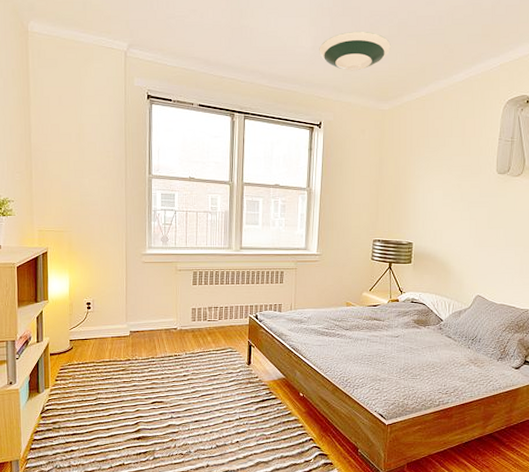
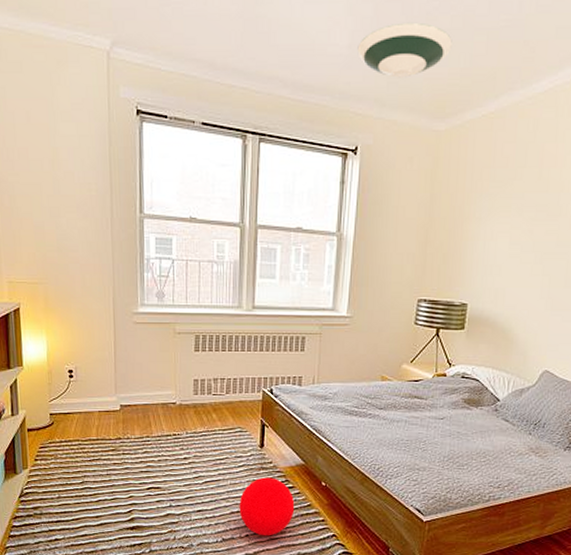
ball: none [230,390,278,442] -> present [239,477,295,536]

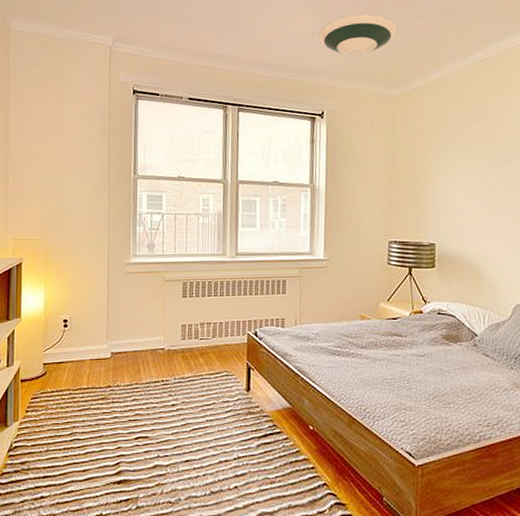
ball: present [239,477,295,536] -> none [227,422,284,487]

